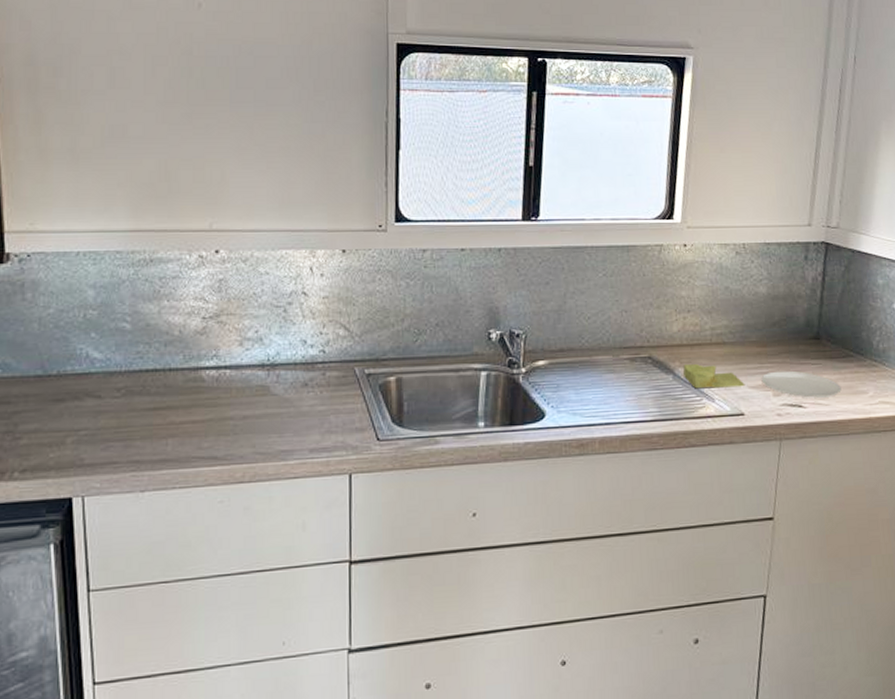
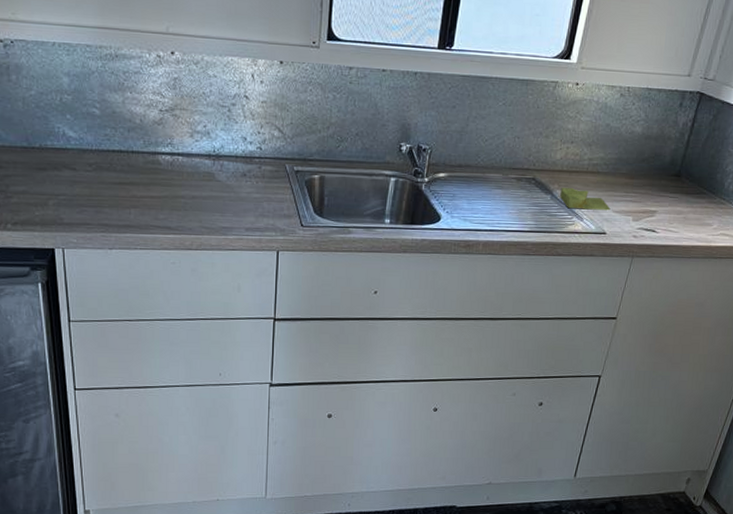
plate: present [761,370,842,398] -> none [624,200,691,226]

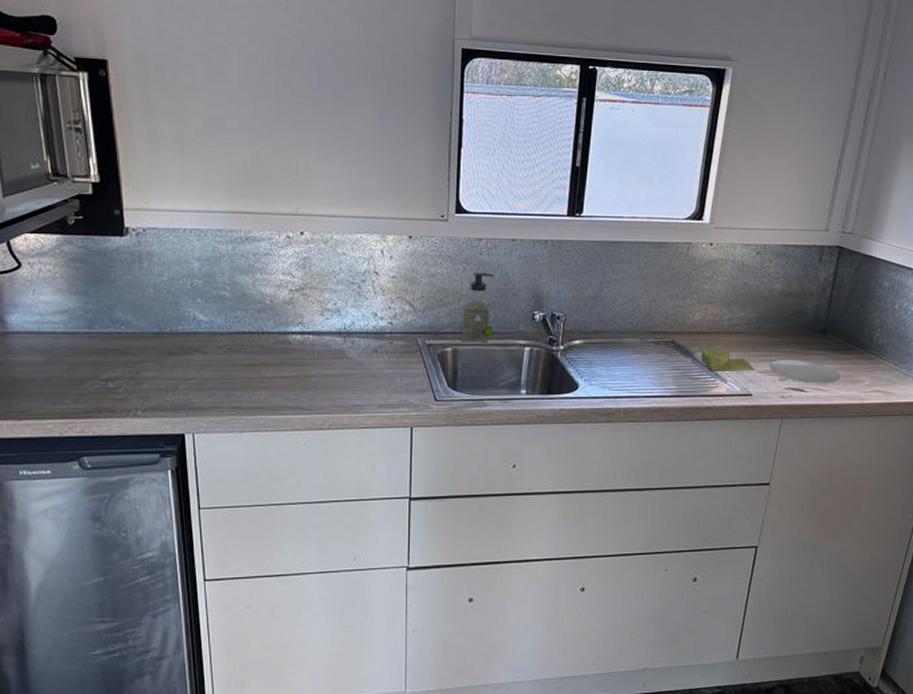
soap dispenser: none [328,101,363,173] -> present [460,273,494,344]
plate: none [624,200,691,226] -> present [770,359,841,384]

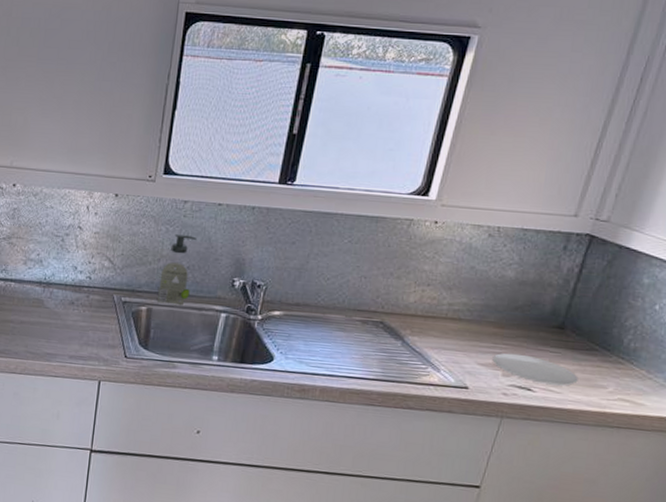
sponge: present [701,349,755,371] -> none [413,333,475,363]

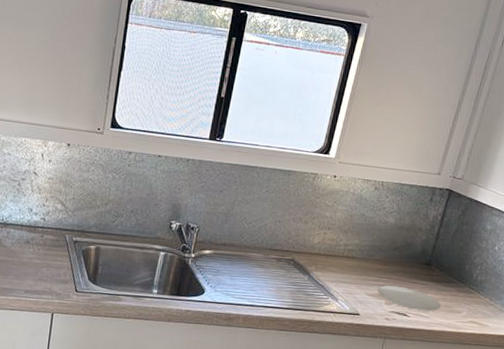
soap dispenser: present [156,234,197,306] -> none [104,181,140,246]

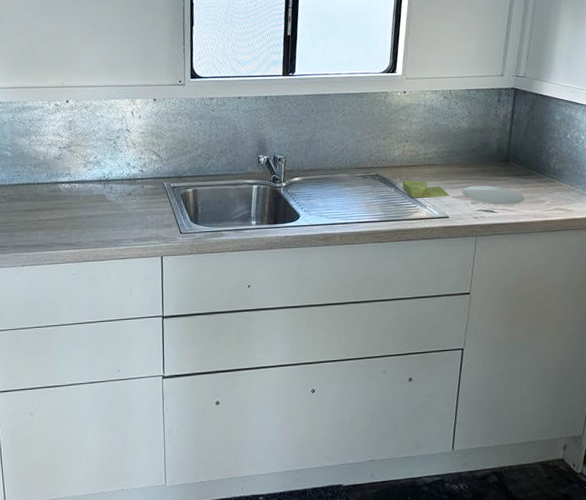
sponge: none [317,269,364,294] -> present [402,179,450,198]

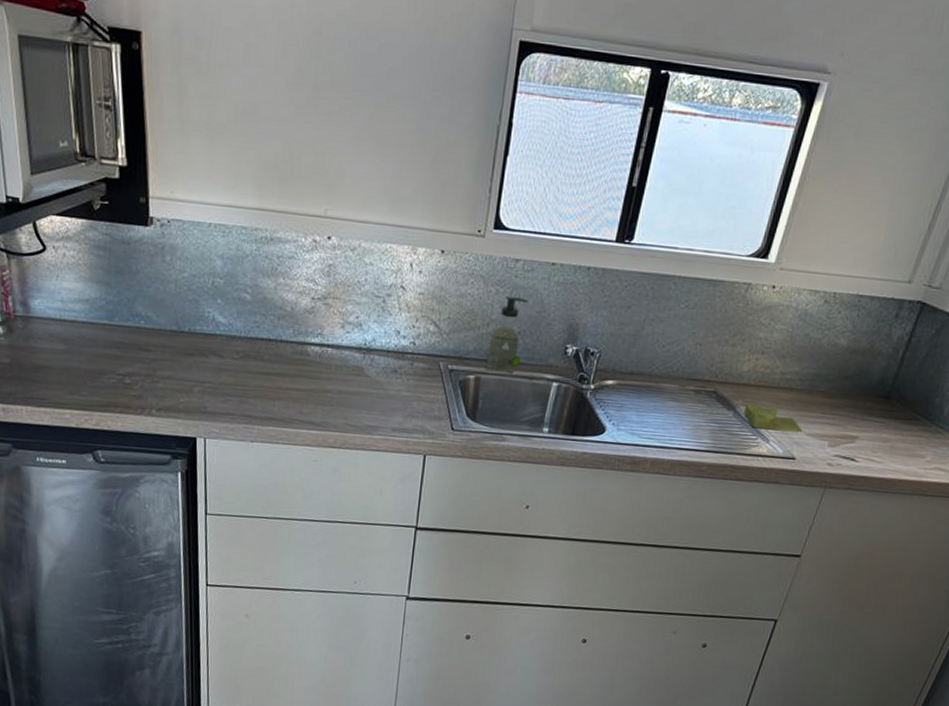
soap dispenser: none [197,125,226,185] -> present [485,296,529,375]
plate: present [462,185,525,206] -> none [819,422,900,456]

